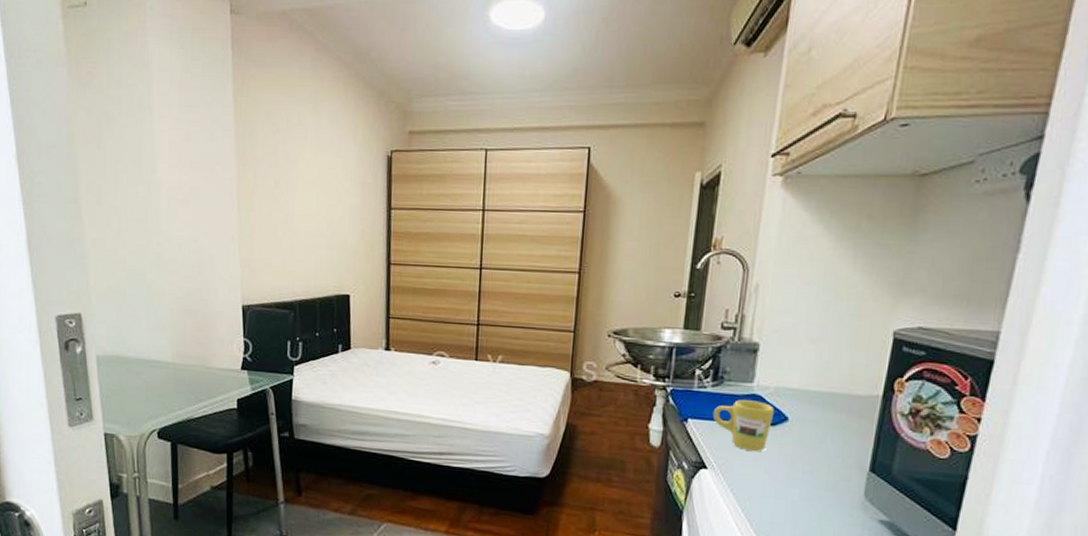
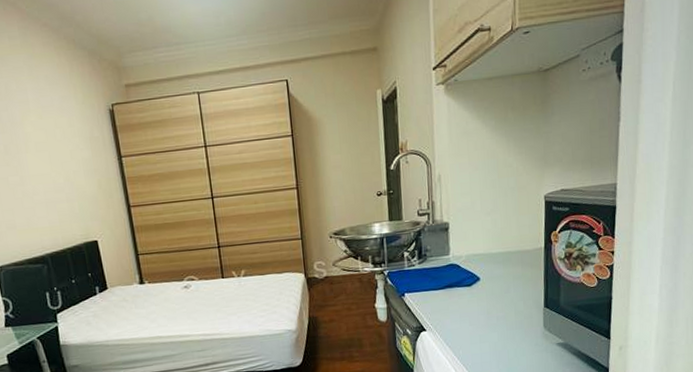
mug: present [712,399,774,451] -> none [423,269,469,310]

